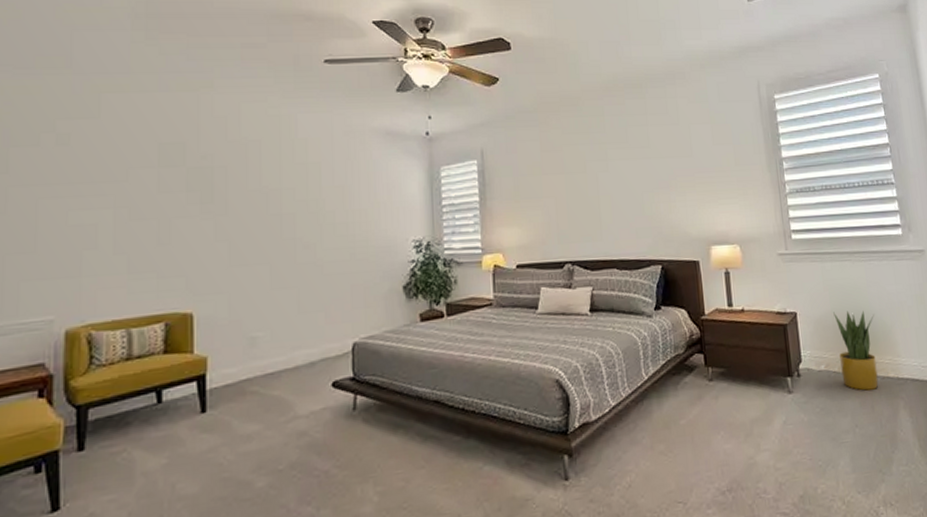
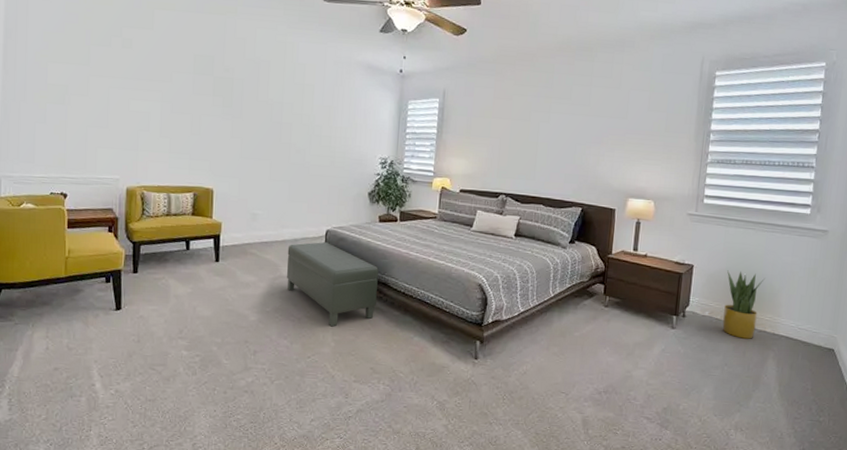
ottoman: none [302,359,429,475] -> present [287,242,379,327]

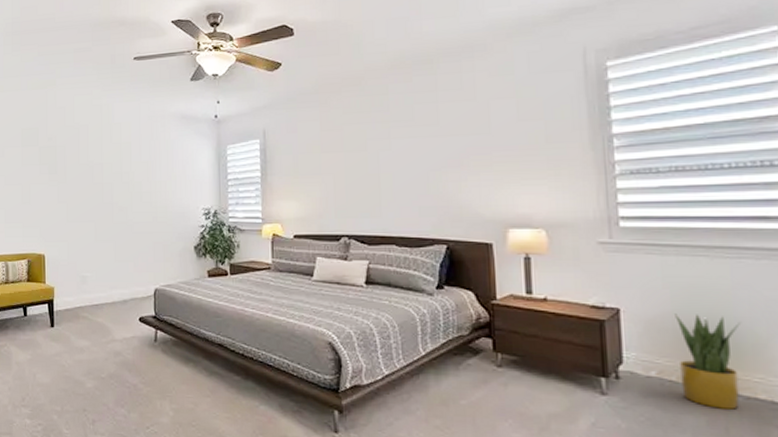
ottoman: present [287,242,379,327] -> none [118,302,214,394]

